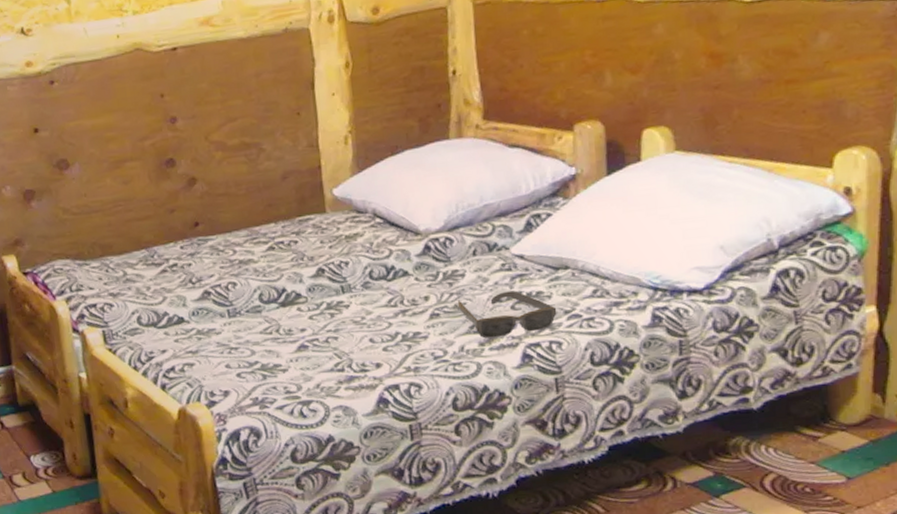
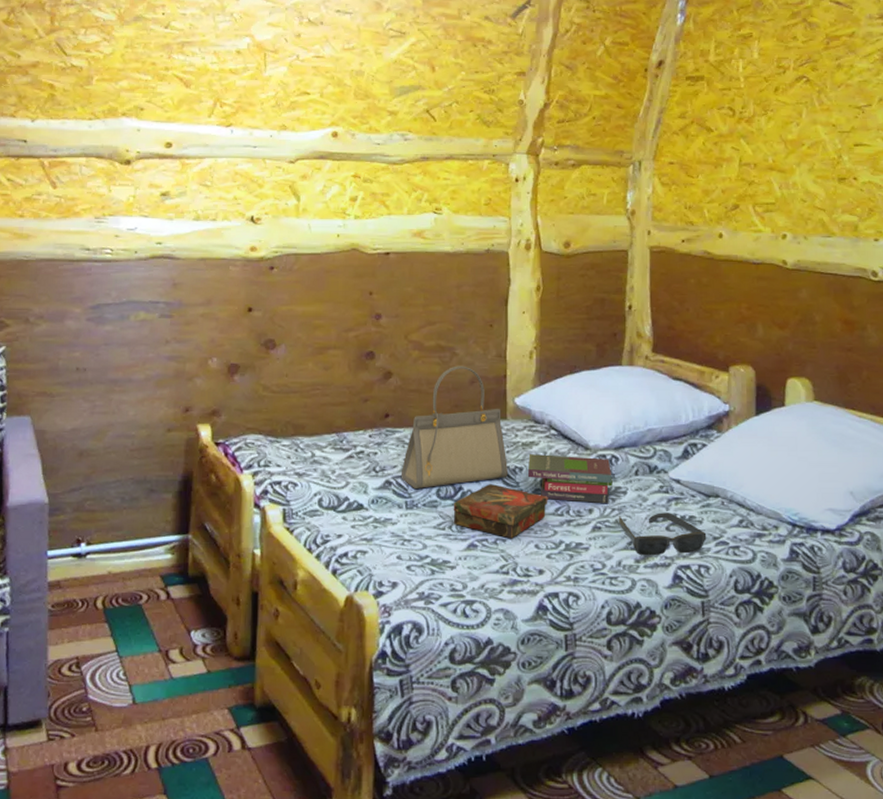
handbag: none [219,161,333,297] -> present [400,365,508,490]
book: none [278,282,380,336] -> present [453,484,548,539]
books: none [354,242,449,292] -> present [527,454,613,504]

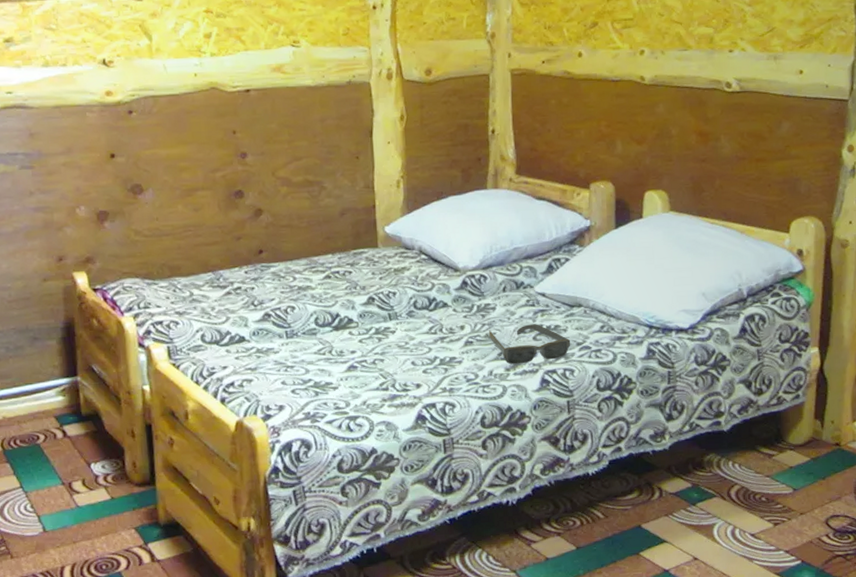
handbag: present [400,365,508,490] -> none [279,198,382,320]
book: present [453,484,548,539] -> none [331,309,422,359]
books: present [527,454,613,504] -> none [401,278,482,321]

